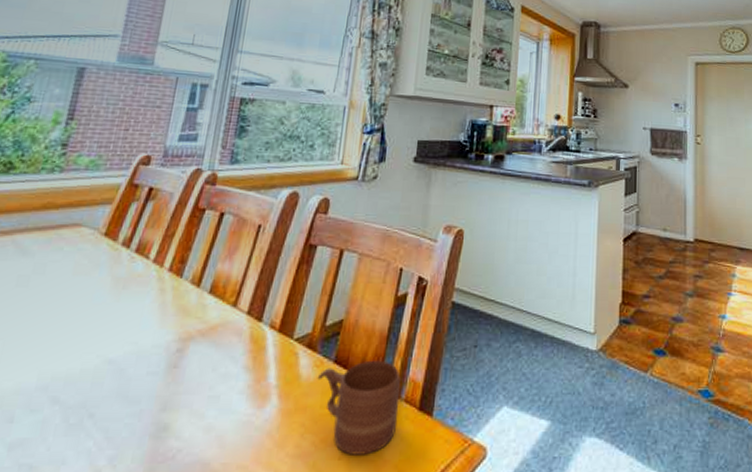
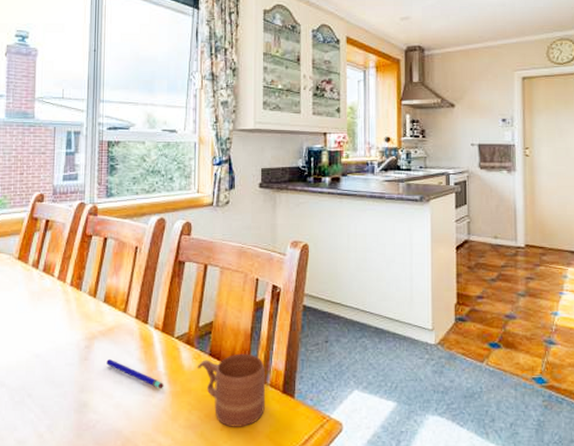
pen: none [202,367,273,405] -> present [106,359,163,388]

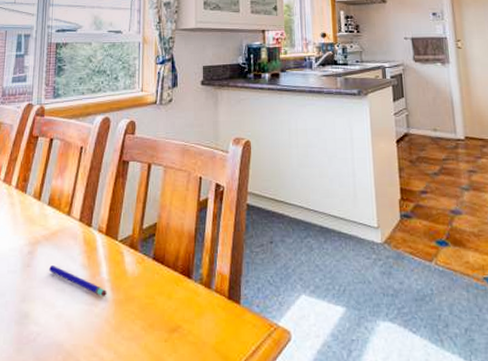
mug: present [197,353,266,427] -> none [140,256,211,338]

